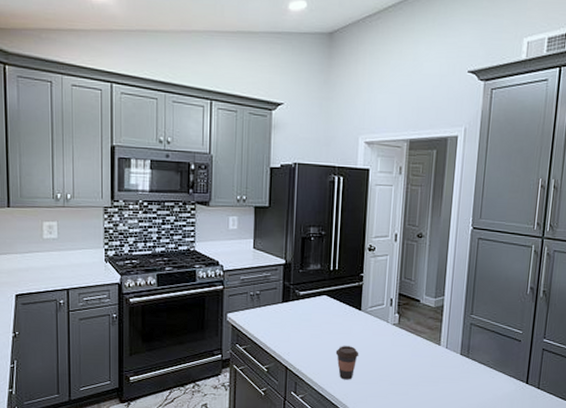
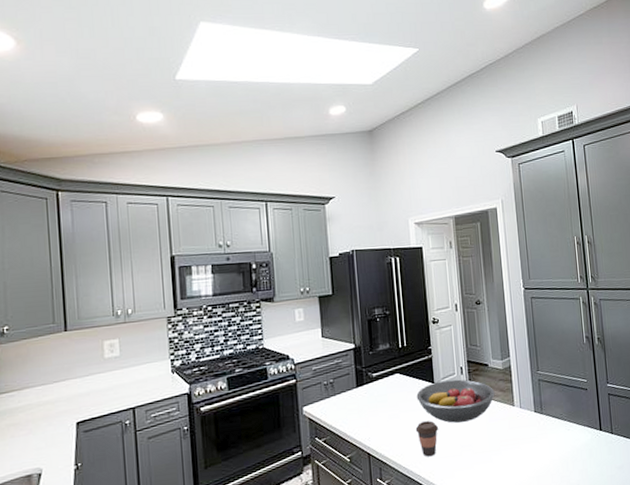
fruit bowl: none [341,309,422,353] -> present [416,379,495,423]

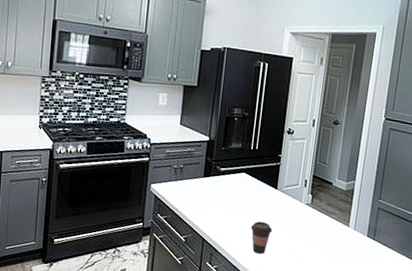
fruit bowl: present [416,379,495,423] -> none [257,188,333,231]

